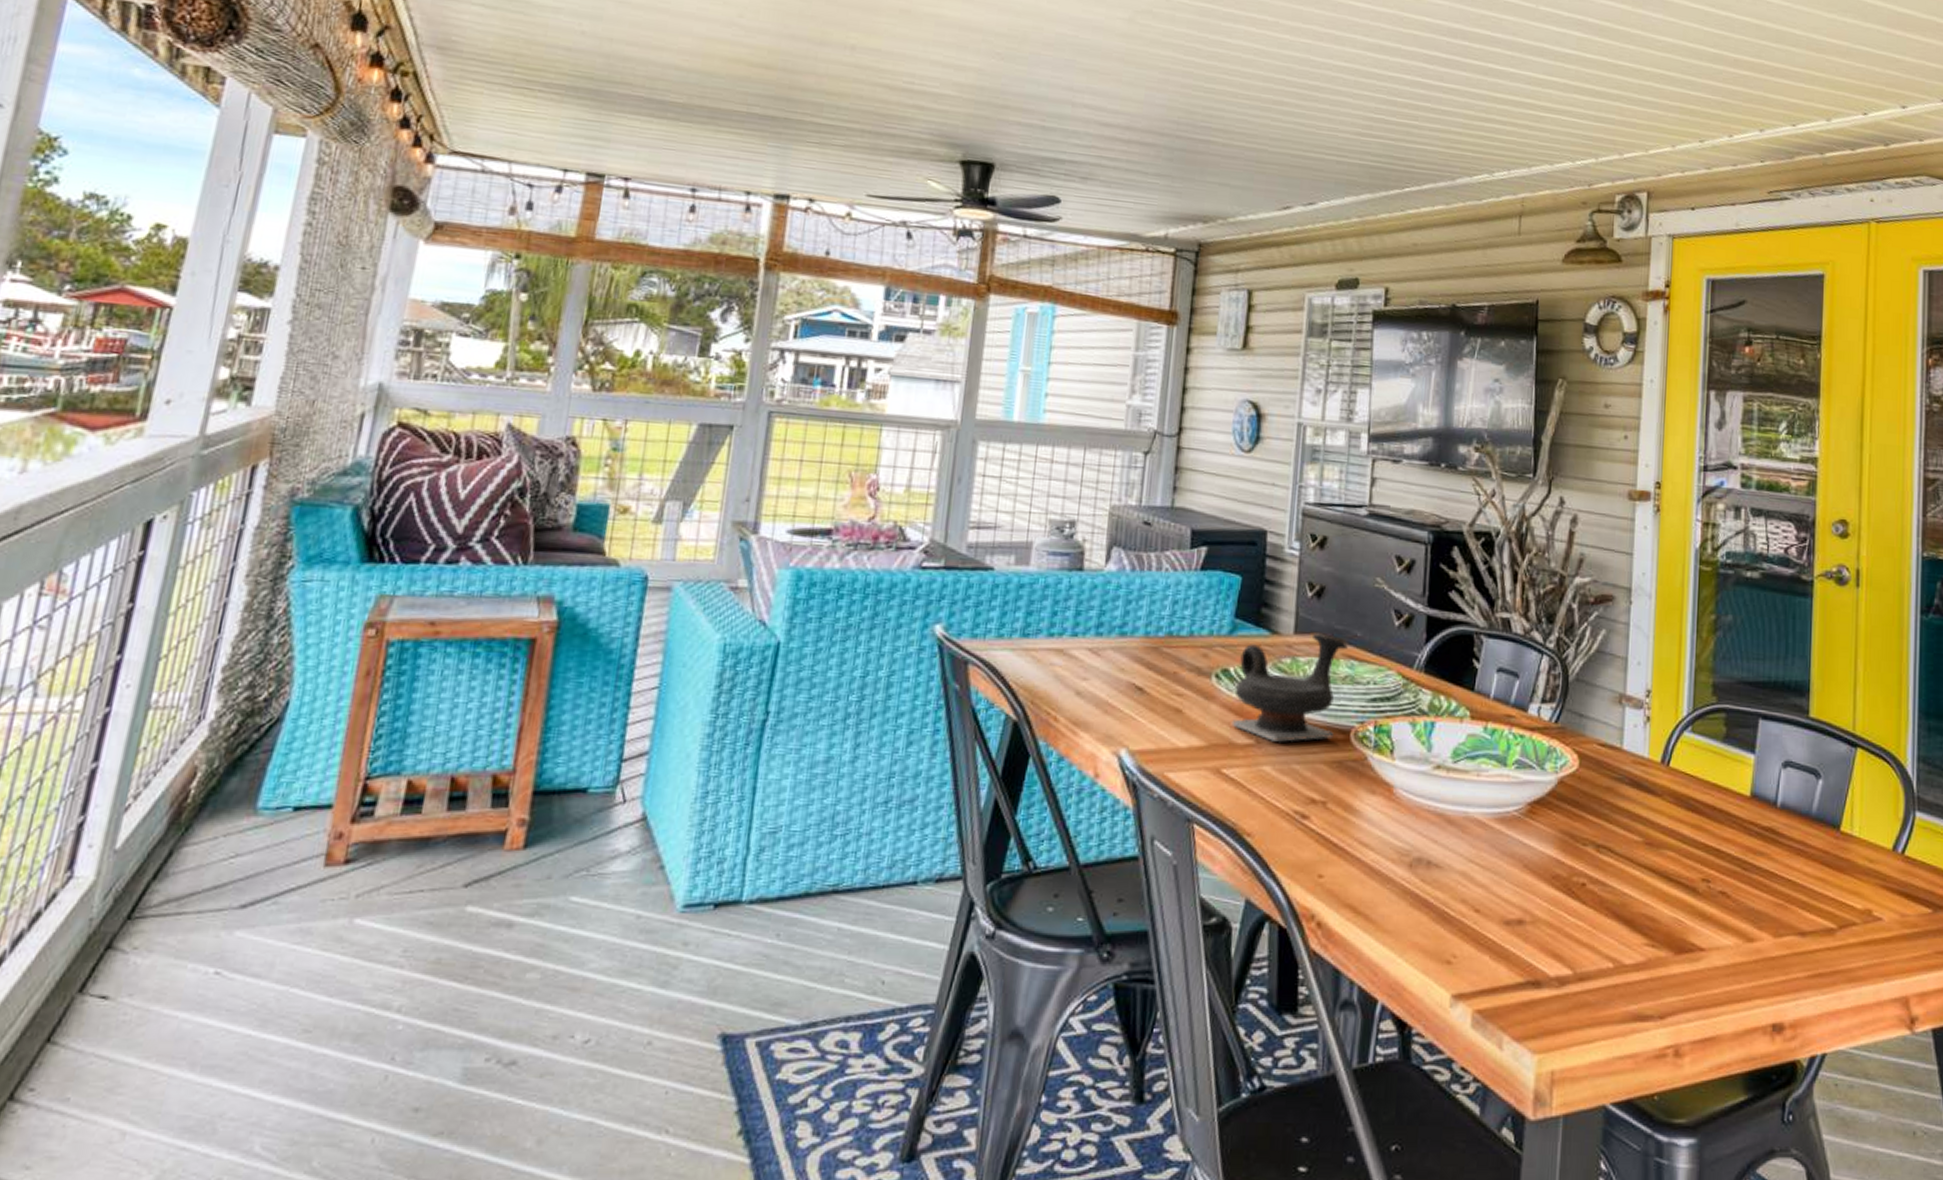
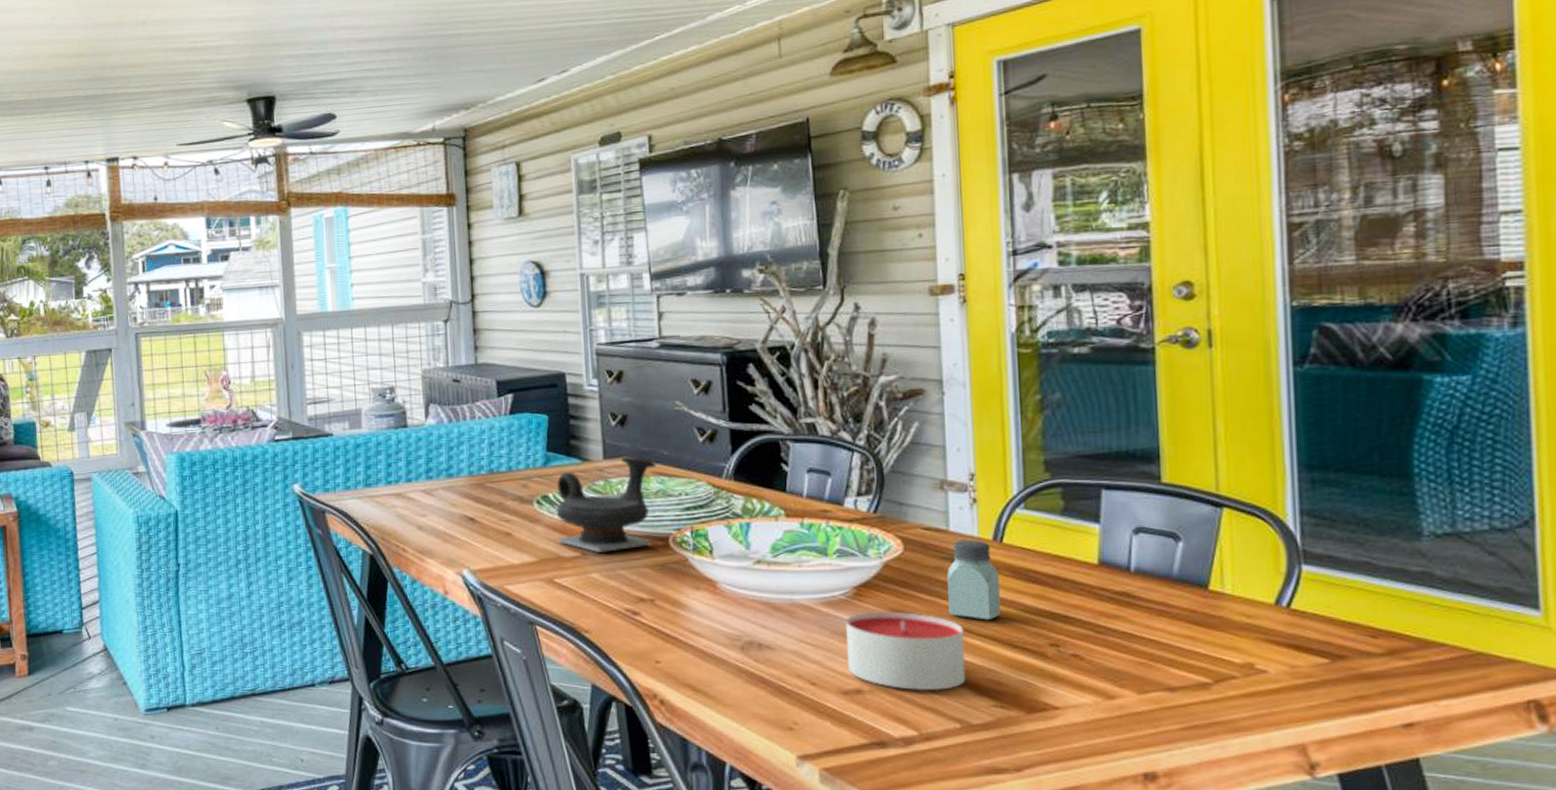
candle: none [1513,832,1626,924] -> present [846,611,967,690]
saltshaker: none [1614,760,1663,850] -> present [947,539,1001,621]

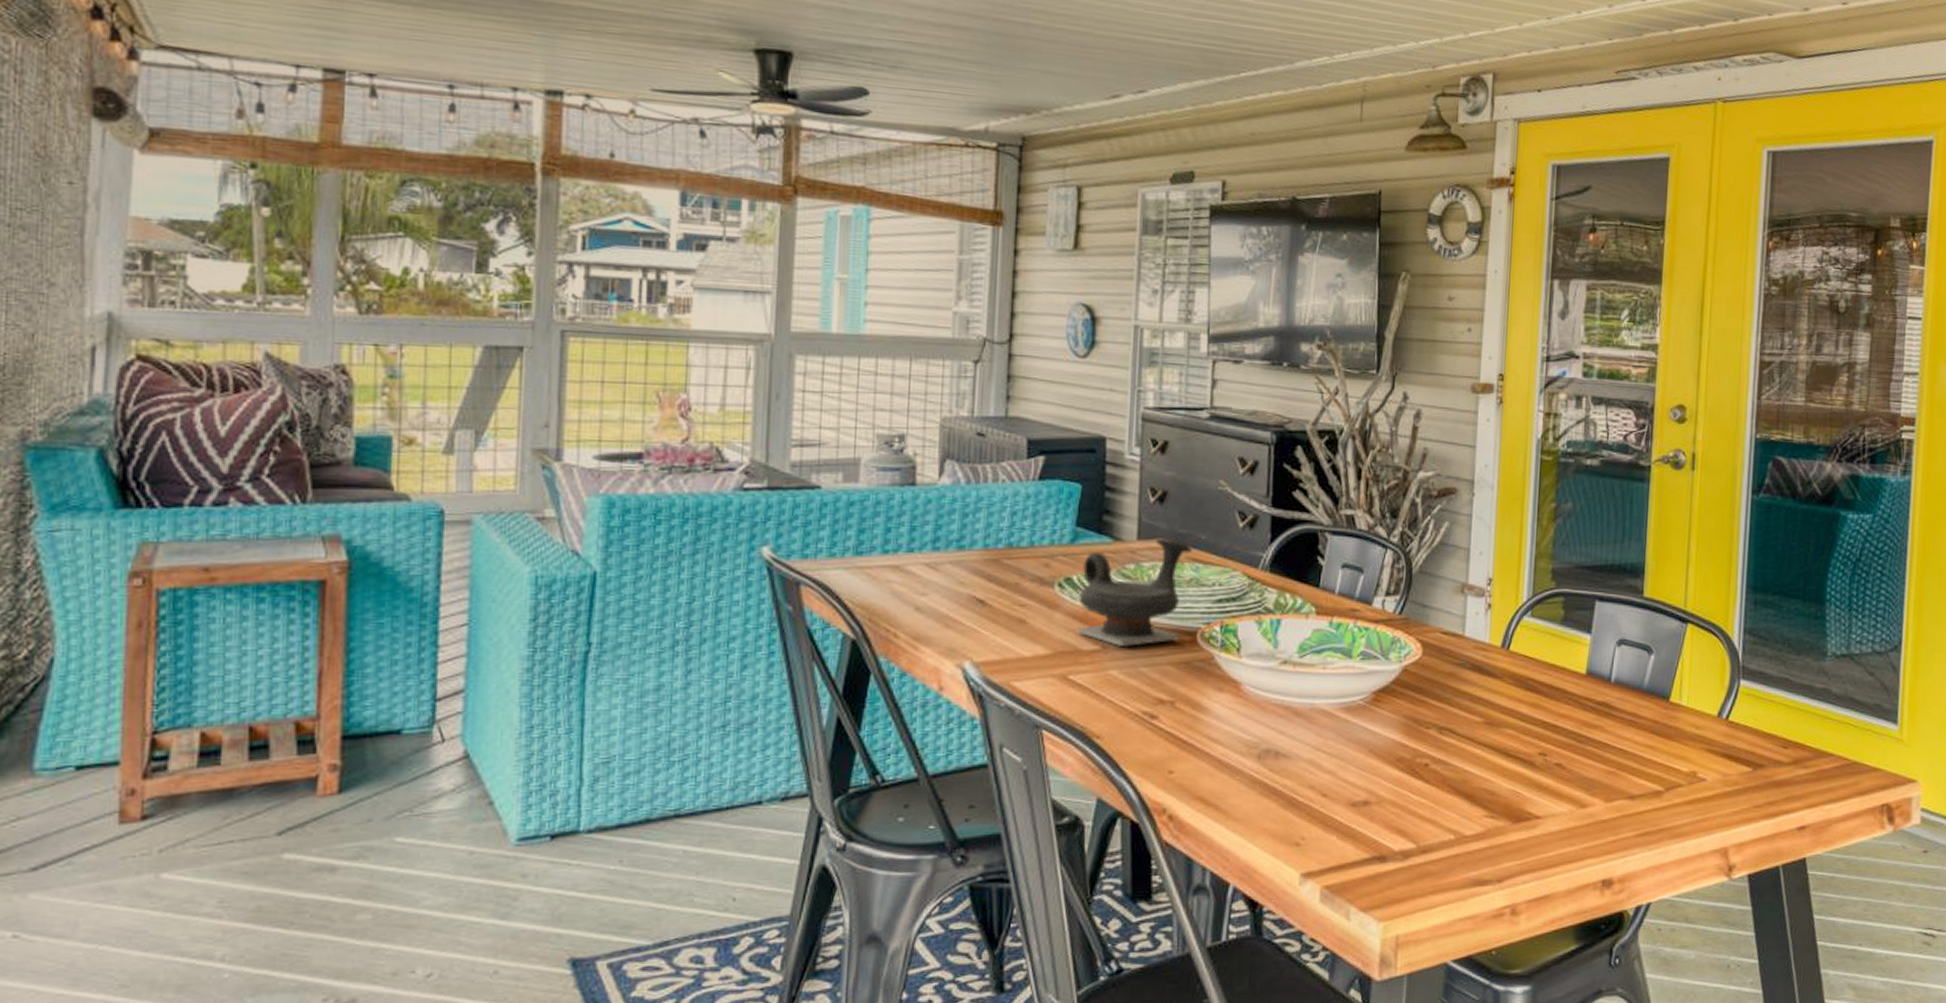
candle: present [846,611,967,690] -> none [1359,718,1467,801]
saltshaker: present [947,539,1001,621] -> none [1456,645,1503,729]

